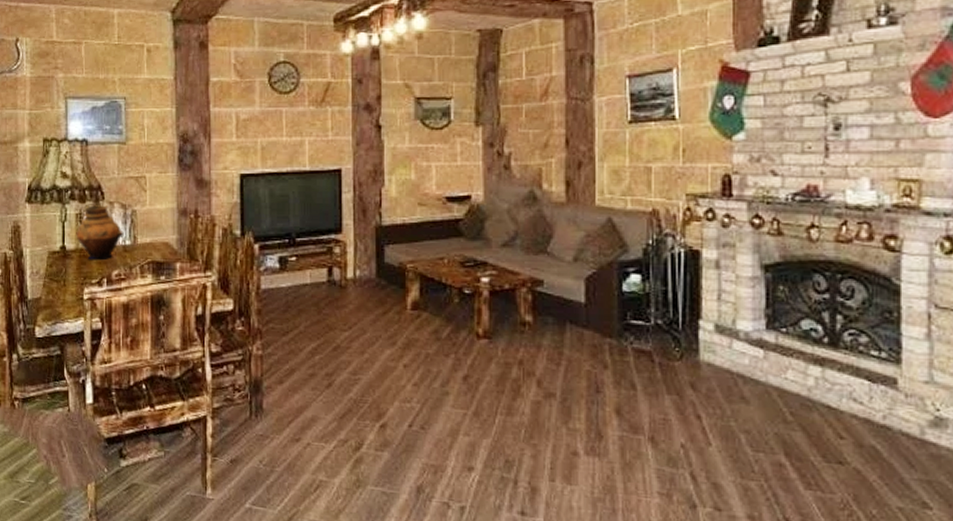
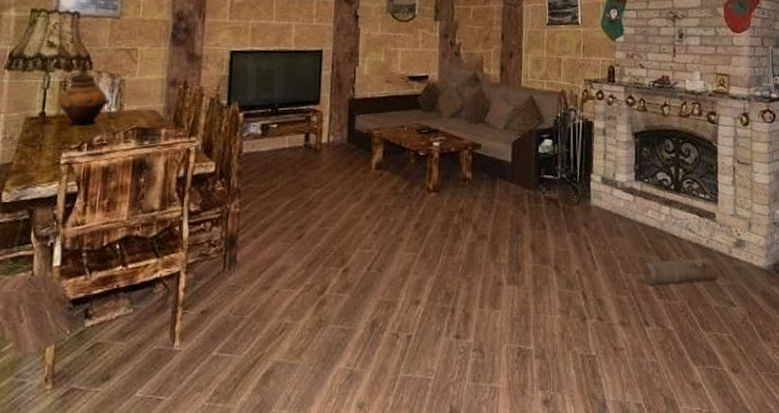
decorative log: none [780,435,903,473] -> present [642,257,719,286]

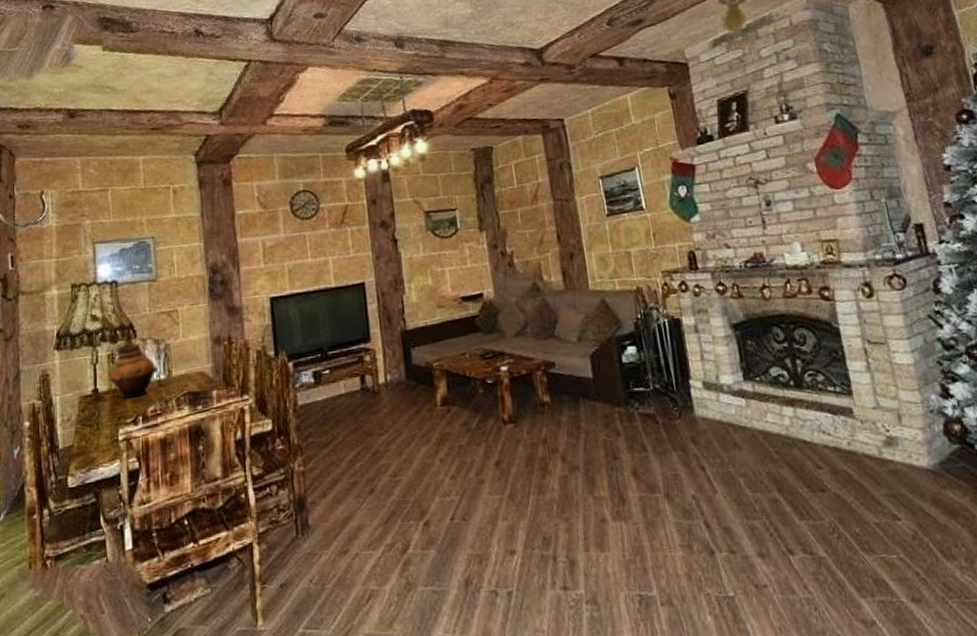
decorative log: present [642,257,719,286] -> none [772,463,872,505]

